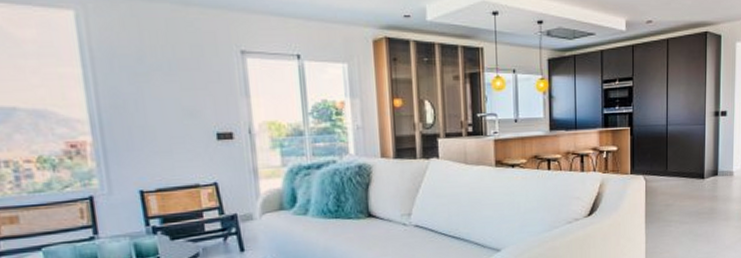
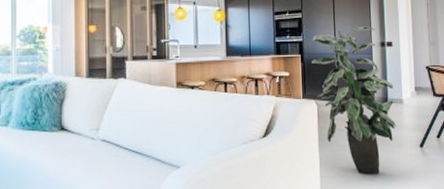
indoor plant: none [641,93,725,249] -> present [312,25,397,174]

